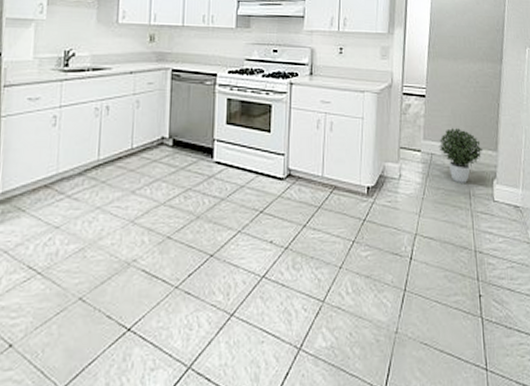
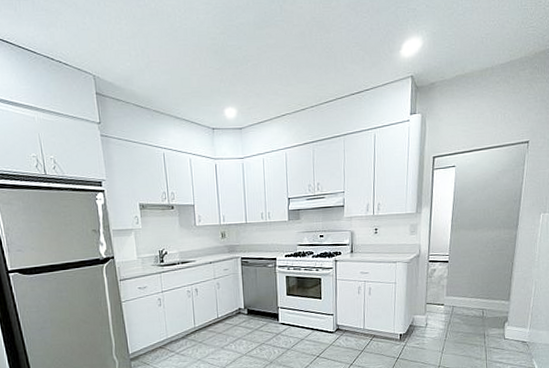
potted plant: present [438,127,484,183] -> none [459,284,498,327]

